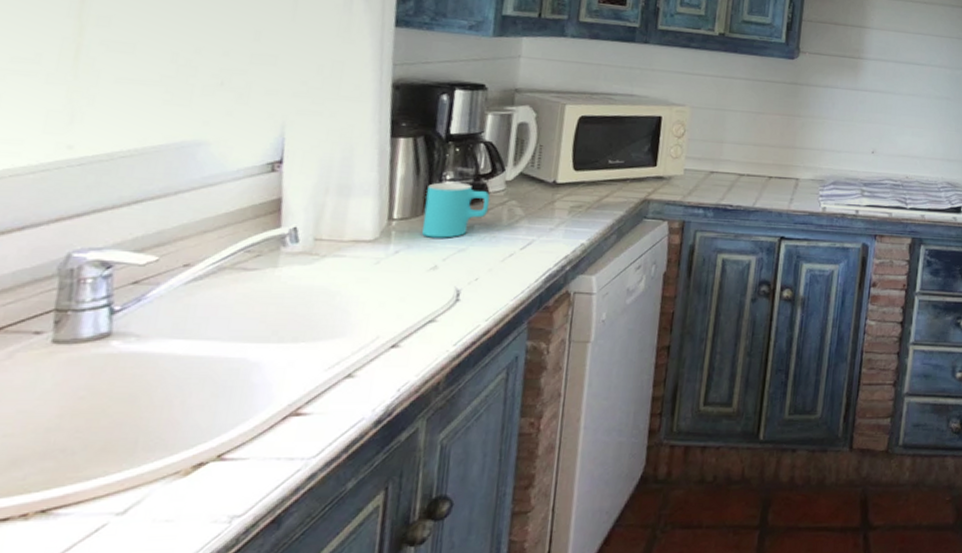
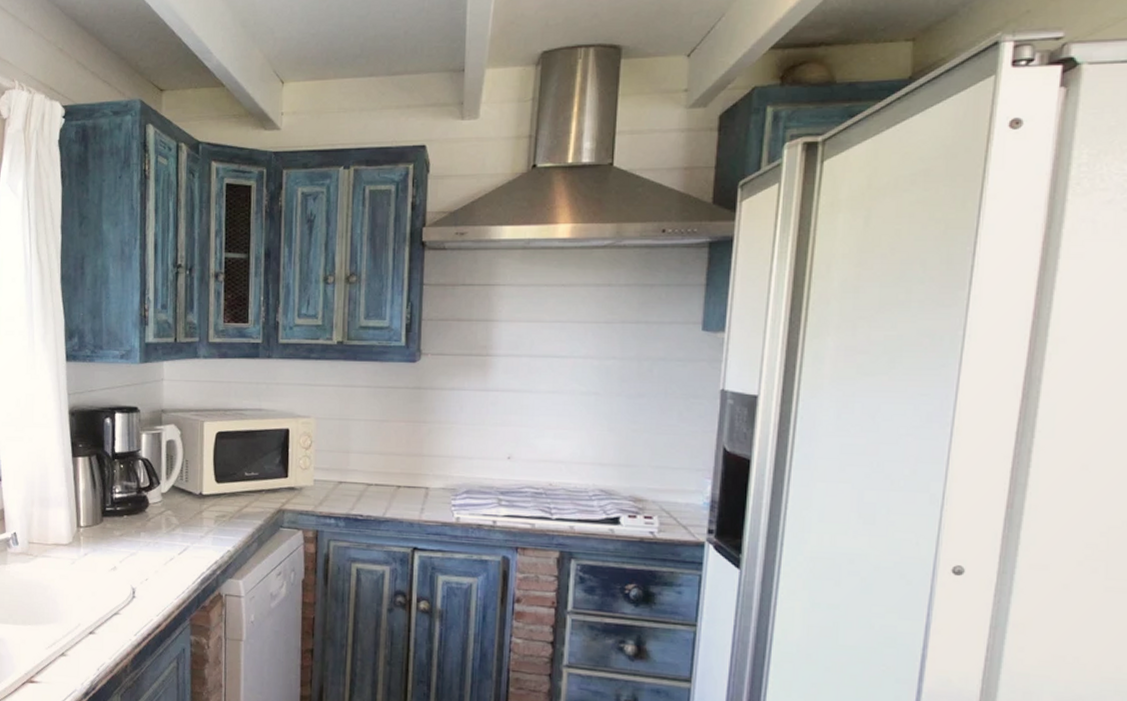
cup: present [422,182,491,238] -> none [102,495,151,543]

